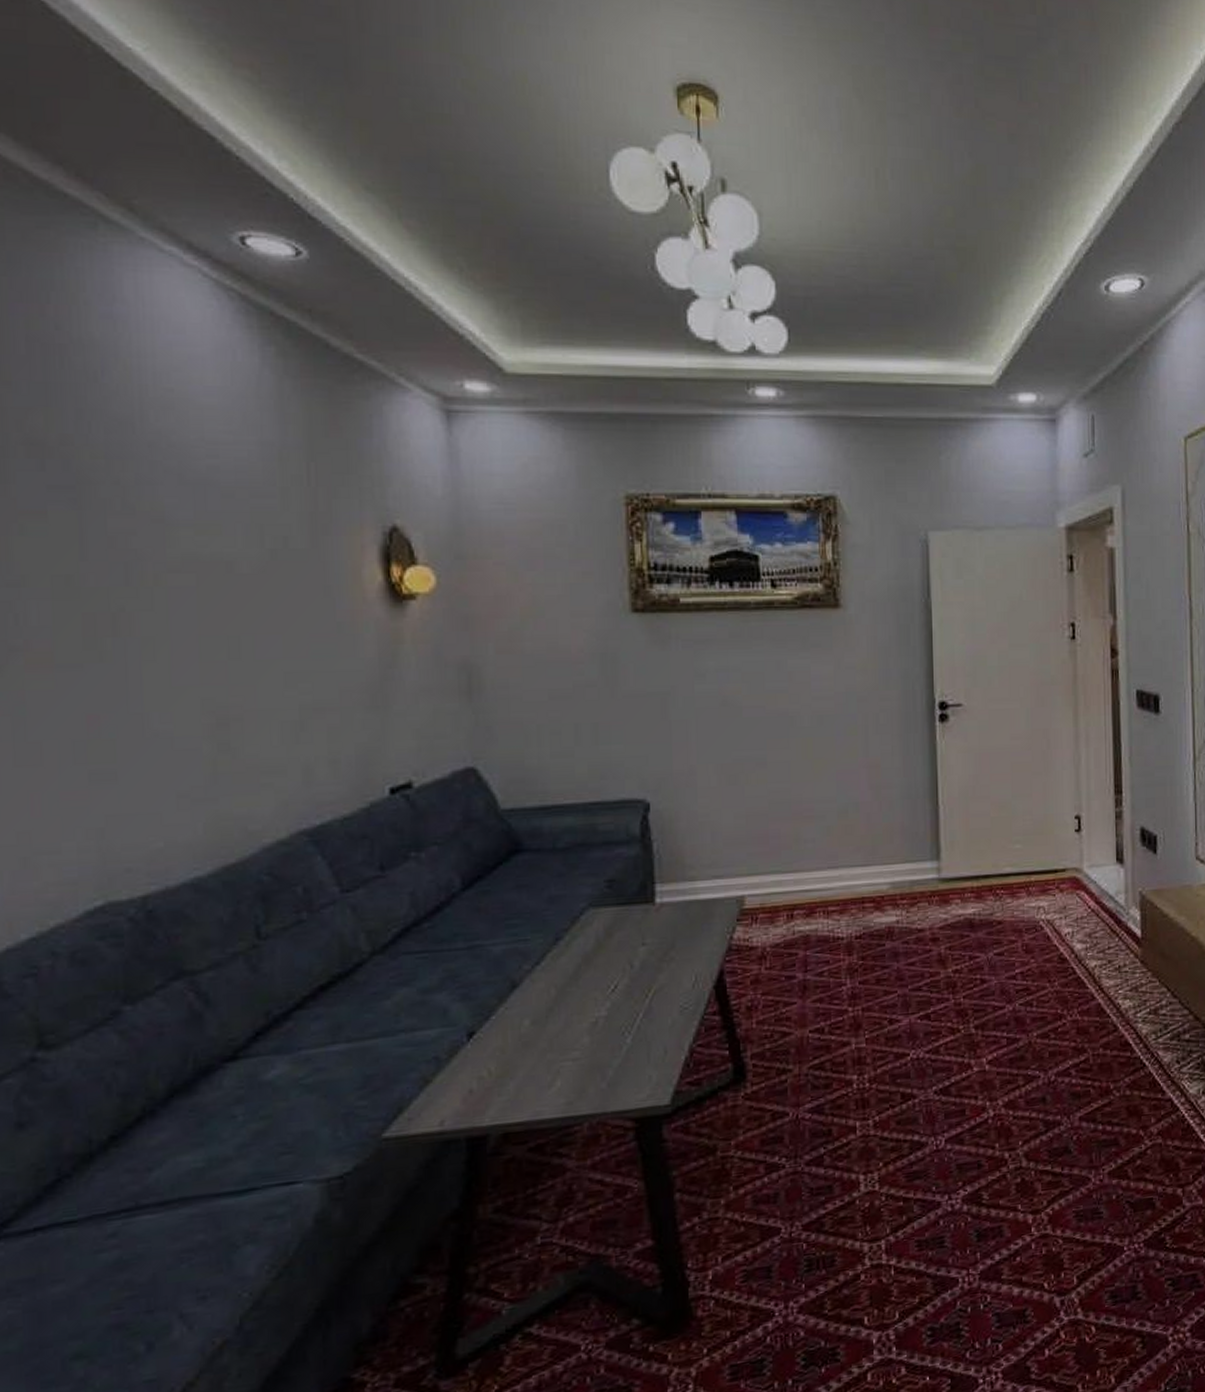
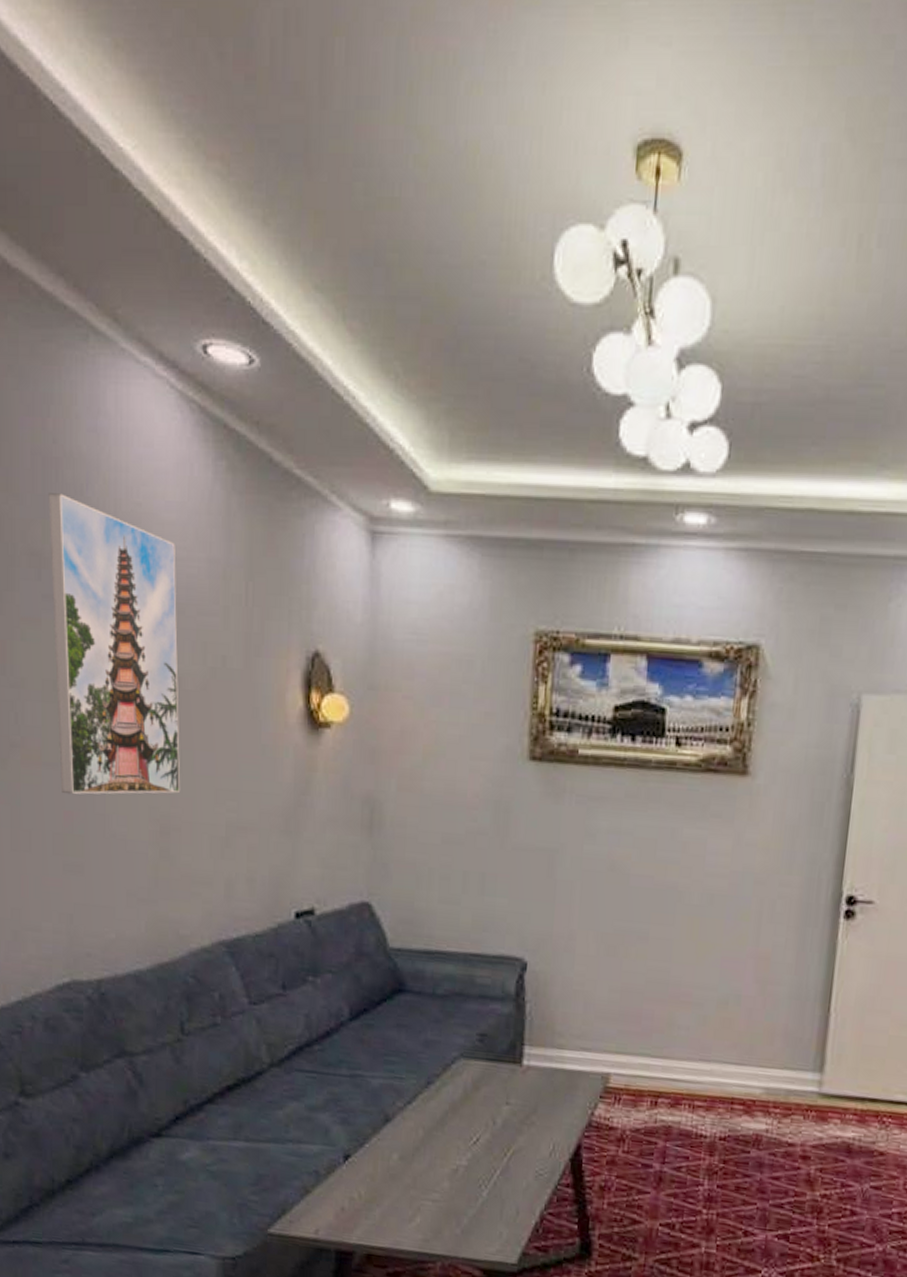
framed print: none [51,380,240,697] -> present [48,493,181,795]

